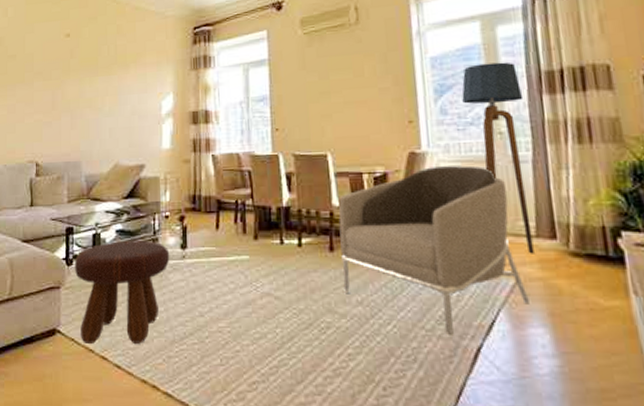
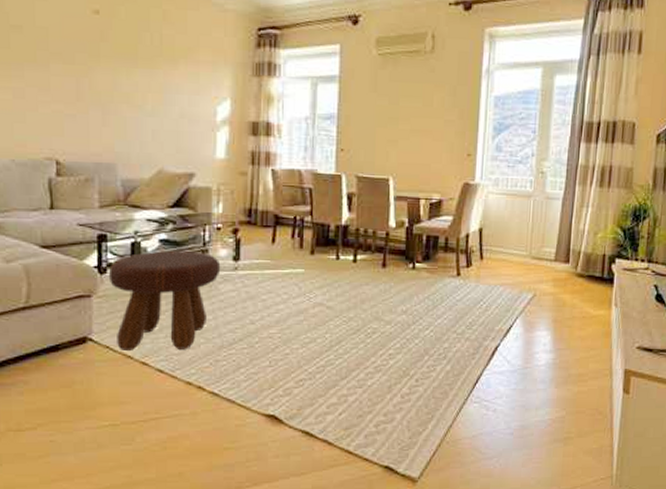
armchair: present [338,165,531,337] -> none [391,197,542,339]
floor lamp: present [462,62,534,254] -> none [516,108,566,274]

